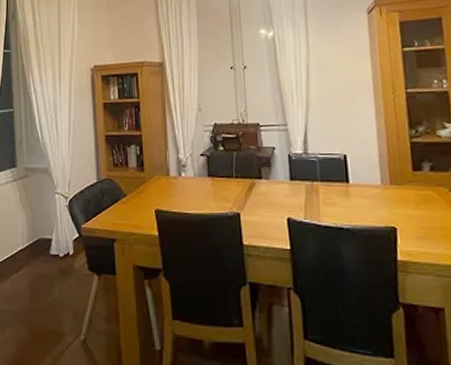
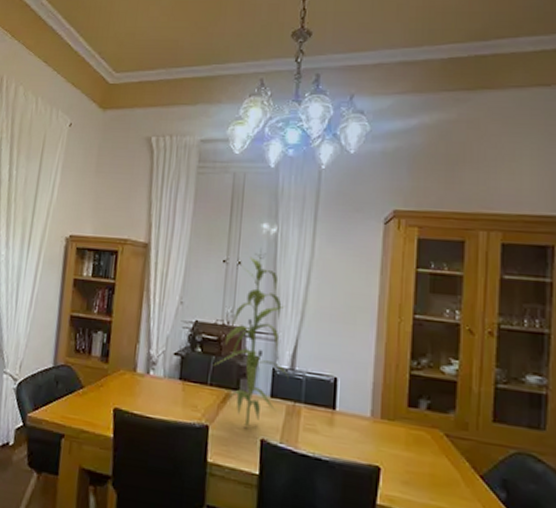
plant: none [236,53,304,210] -> present [214,249,289,428]

